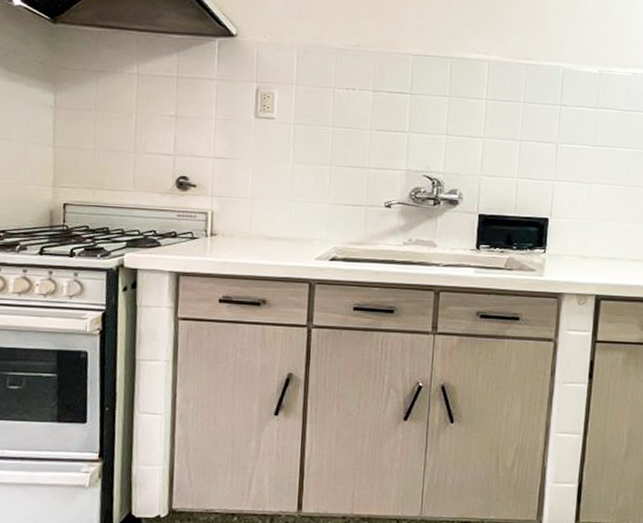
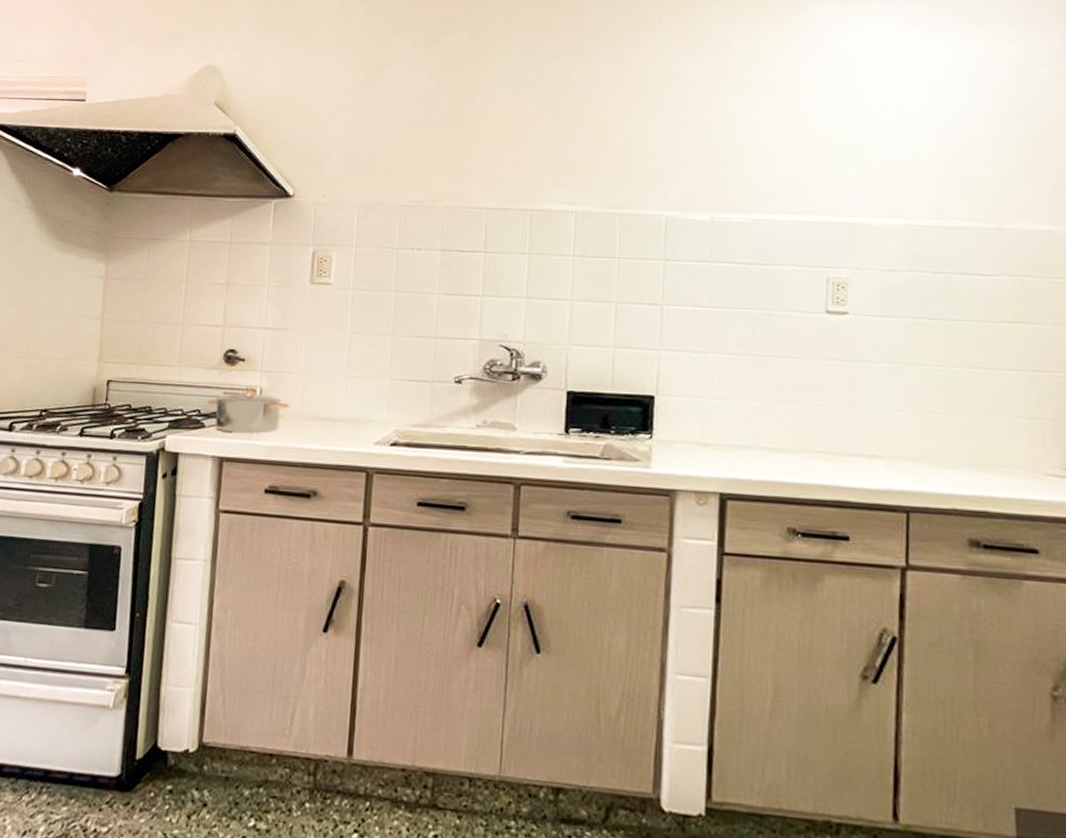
cooking pot: none [162,210,240,251] -> present [207,387,291,434]

